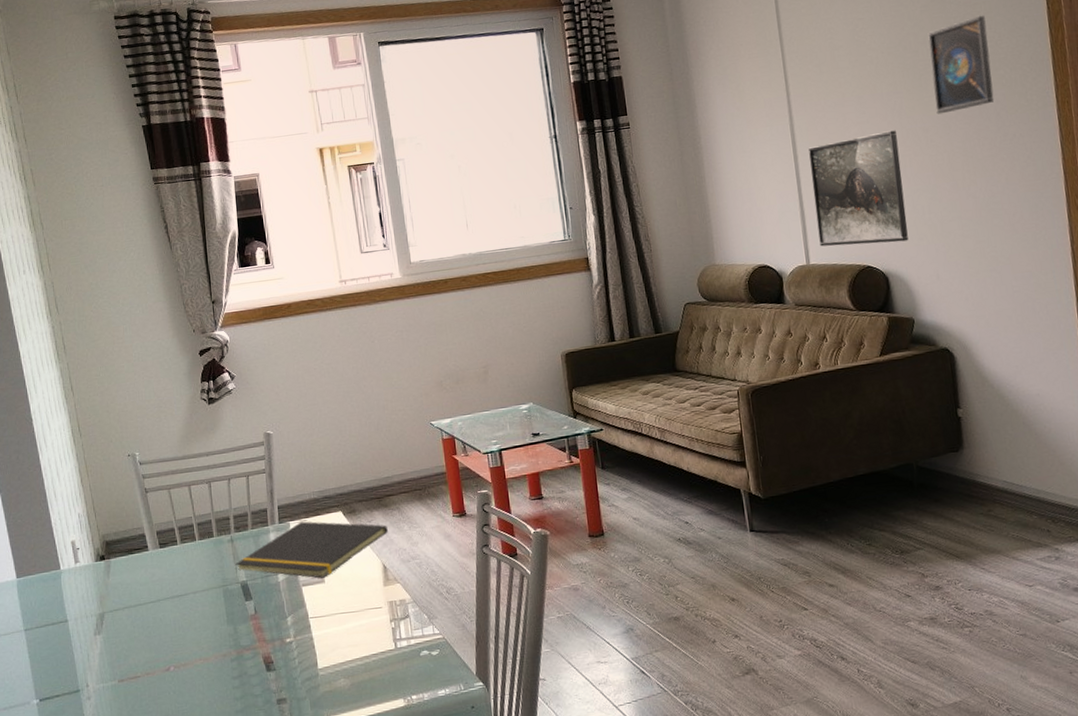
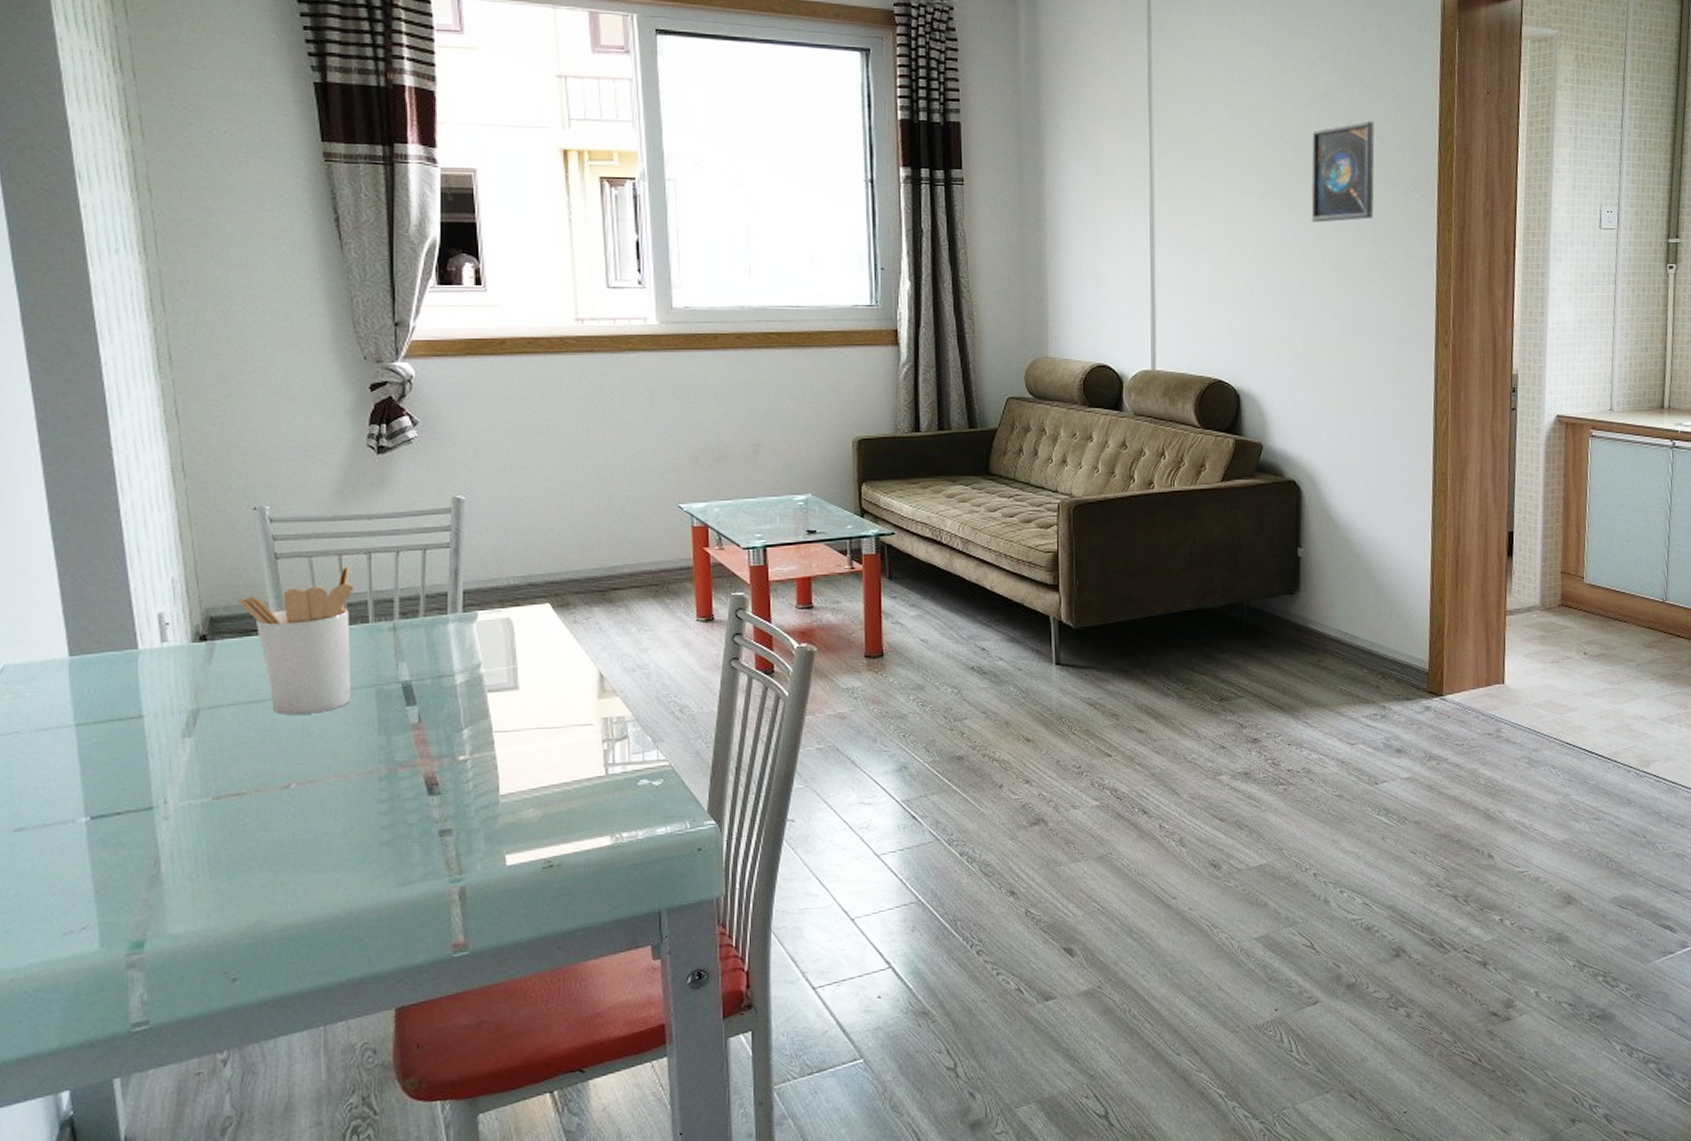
utensil holder: none [123,493,207,614] -> present [237,564,354,715]
notepad: present [235,521,388,578] -> none [397,612,610,684]
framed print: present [808,130,909,247] -> none [1167,232,1267,358]

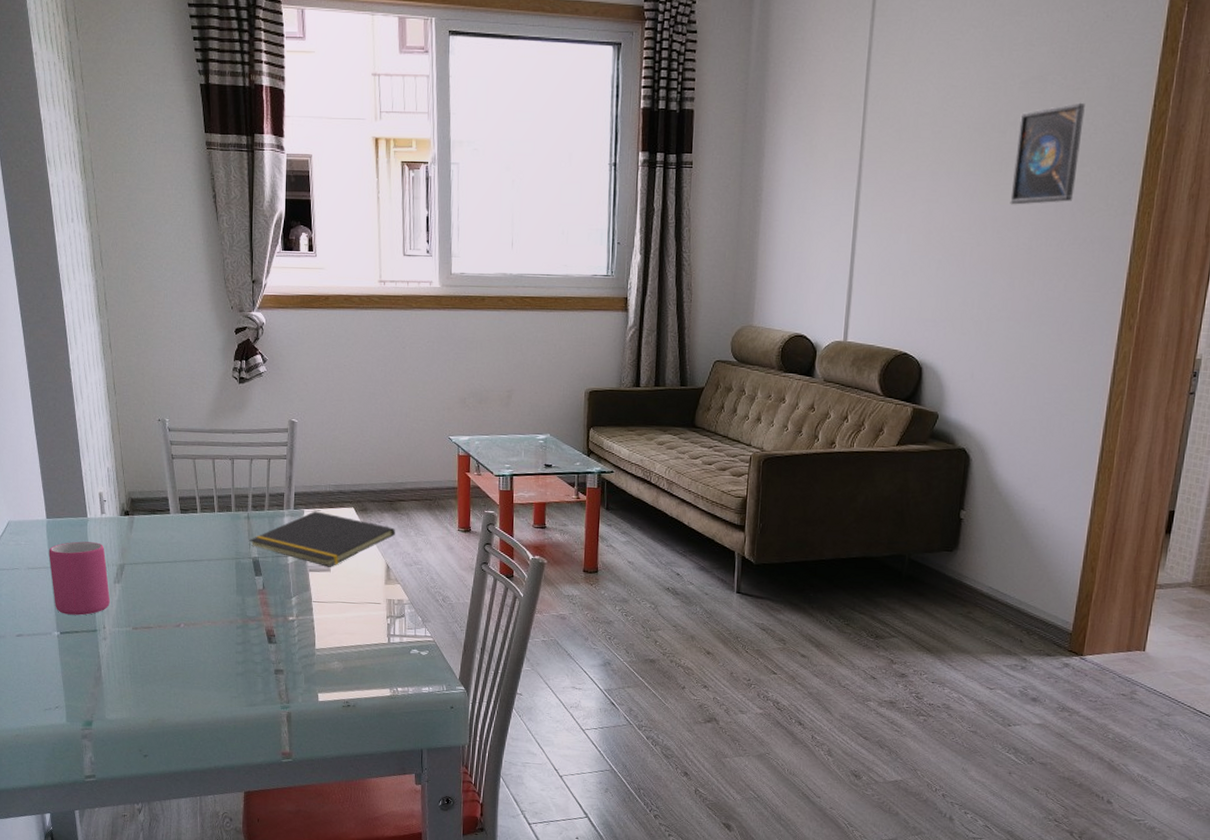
mug: none [72,683,175,790] -> present [49,541,110,615]
utensil holder: present [237,564,354,715] -> none [148,467,222,575]
notepad: none [397,612,610,684] -> present [249,511,395,567]

